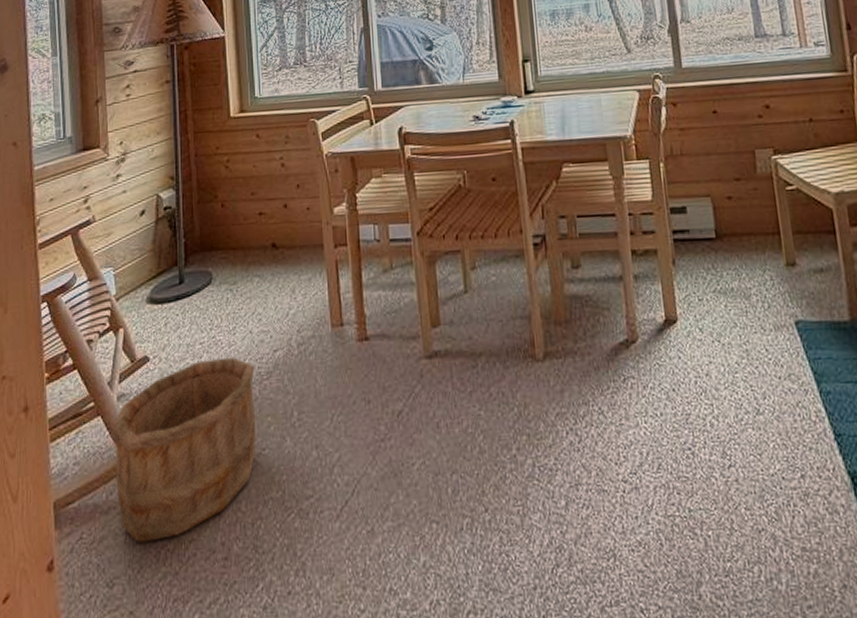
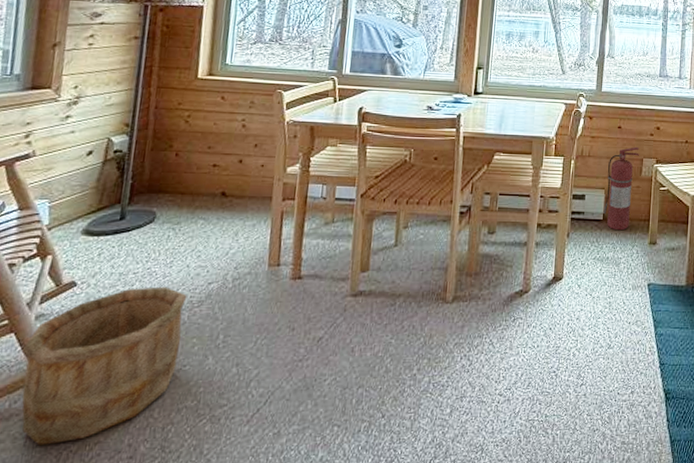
fire extinguisher: none [709,135,753,251] -> present [603,146,639,231]

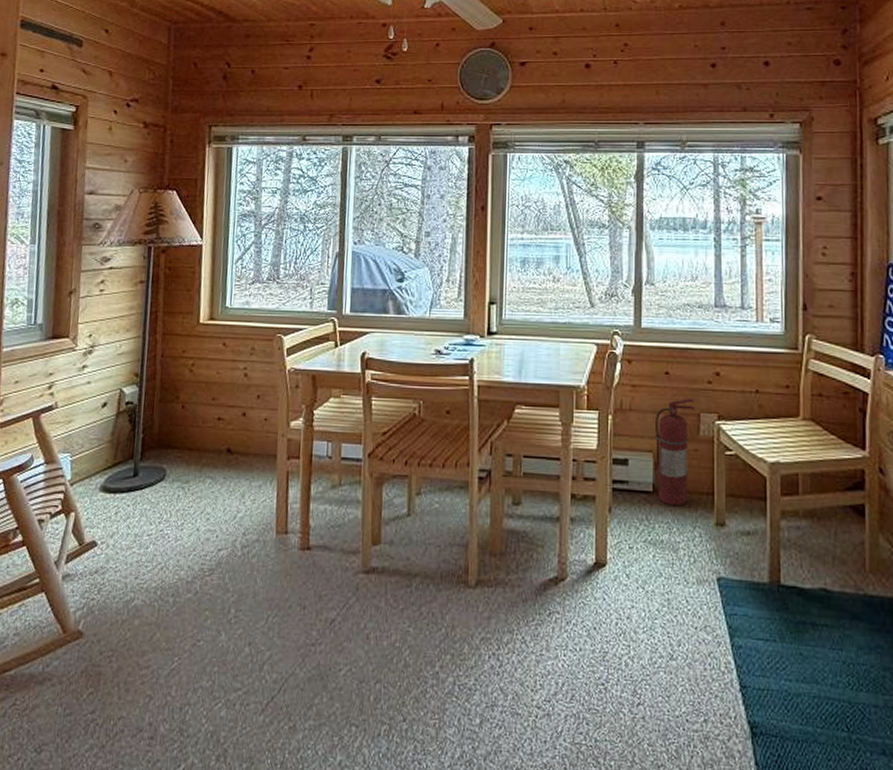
wooden bucket: present [21,286,187,446] -> none [51,551,198,715]

